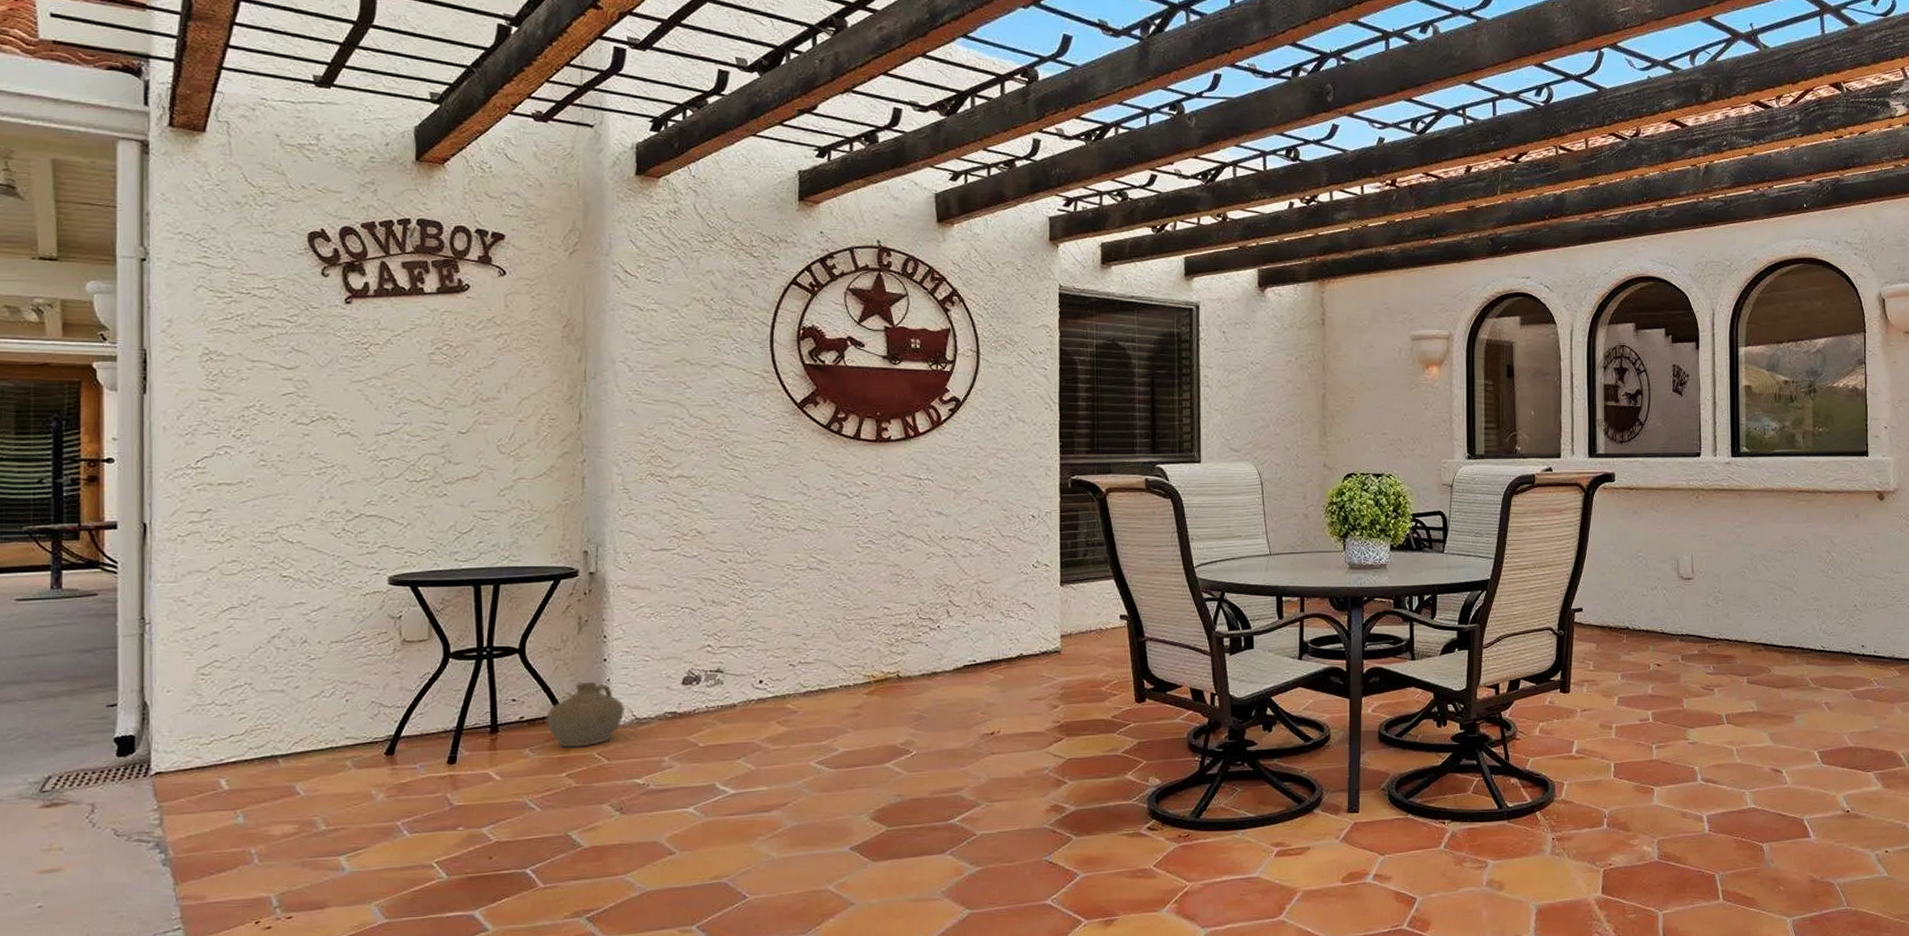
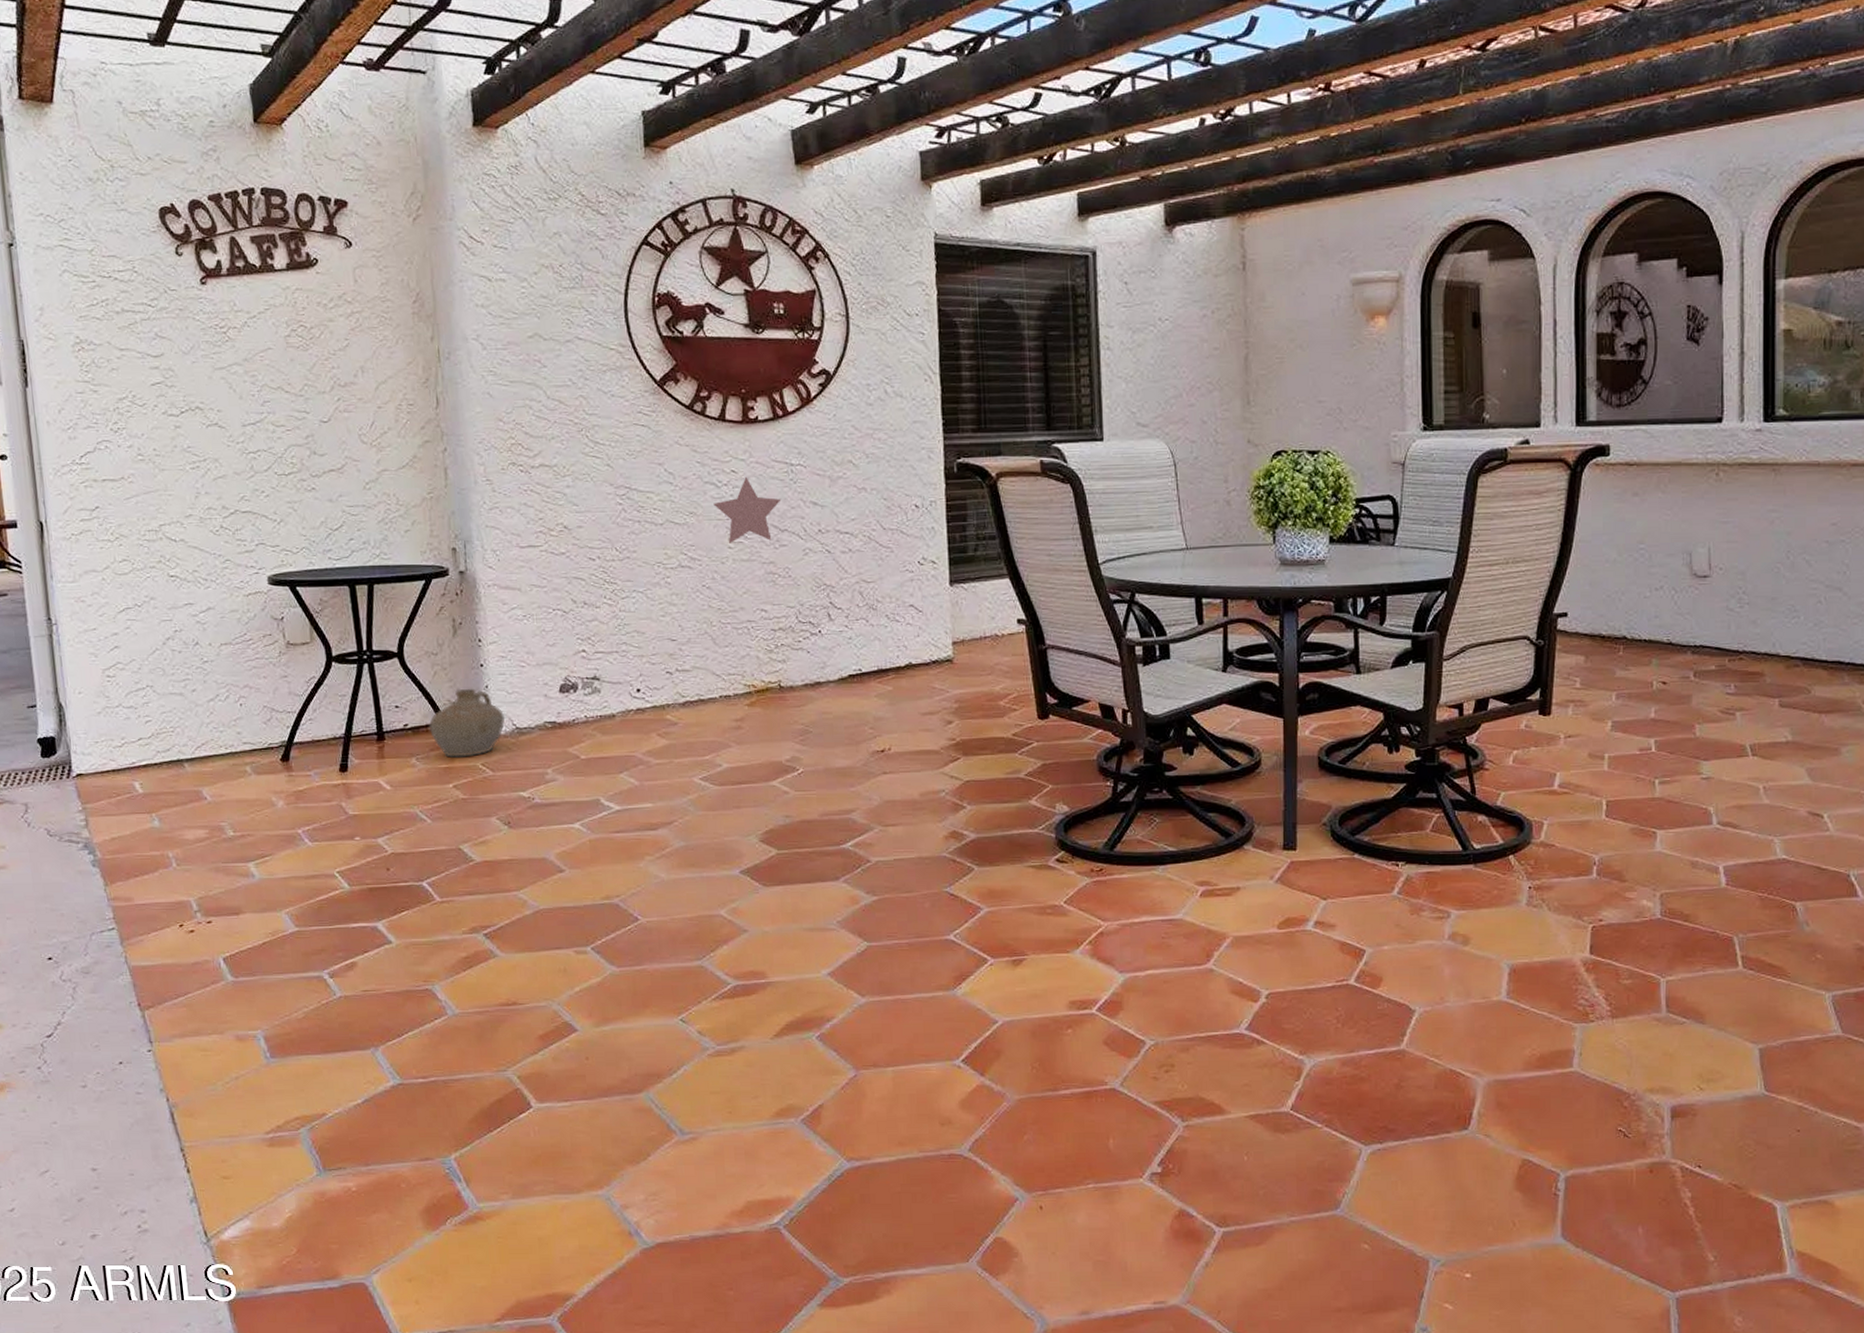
decorative star: none [844,488,909,549] -> present [713,476,782,544]

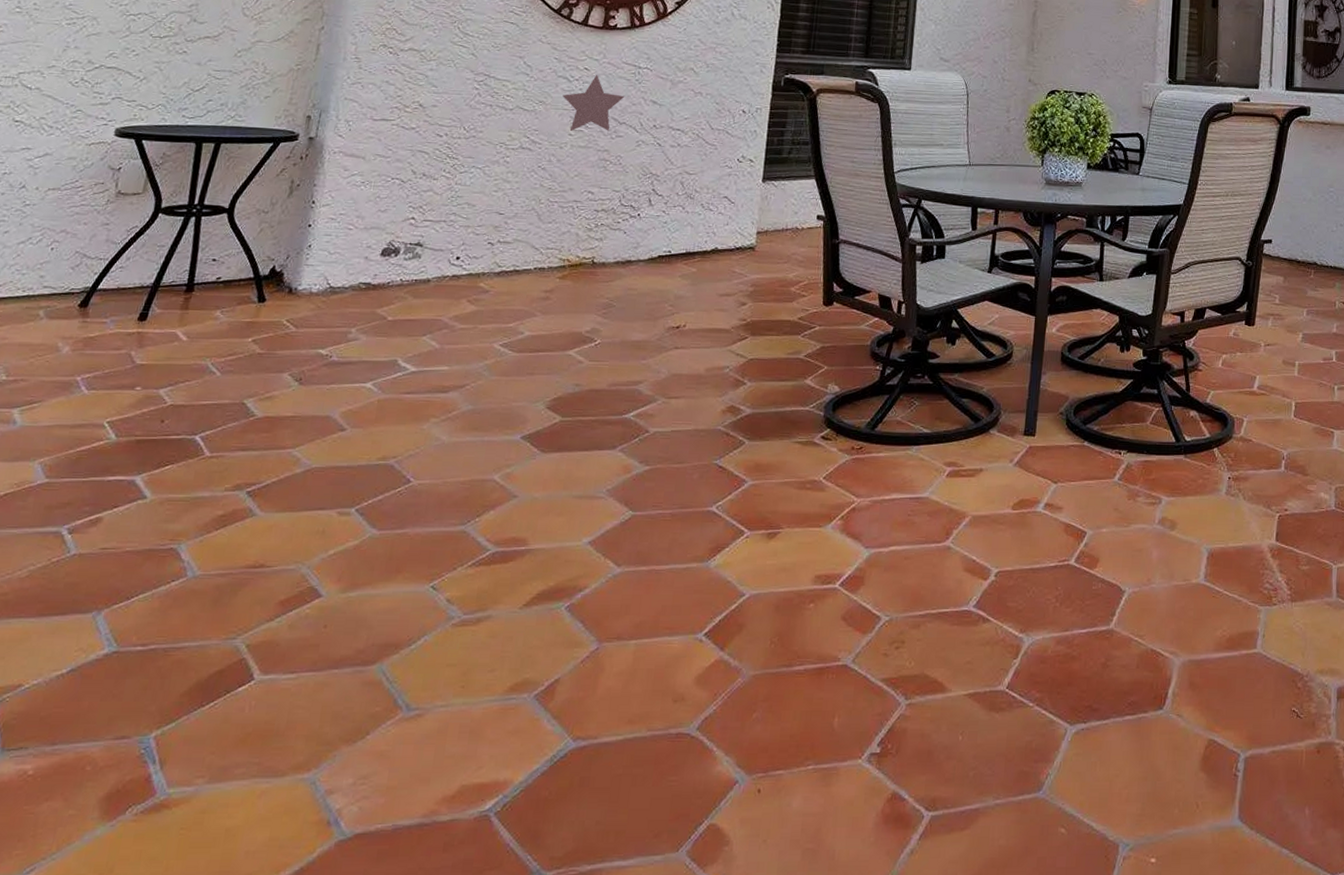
ceramic jug: present [428,688,505,758] -> none [241,246,321,313]

